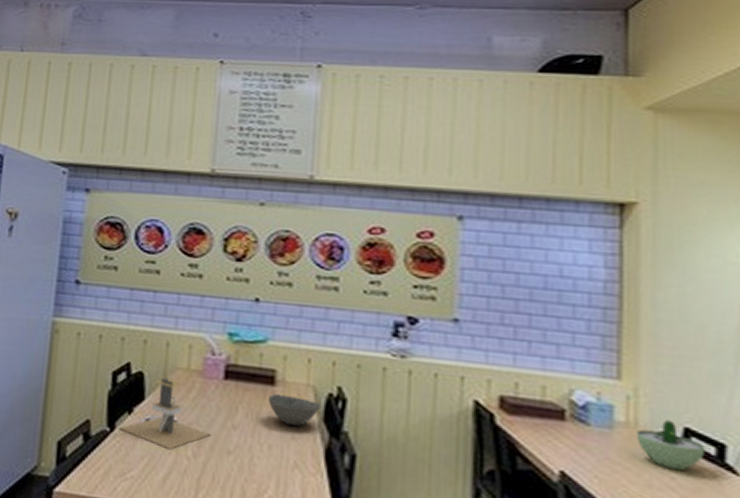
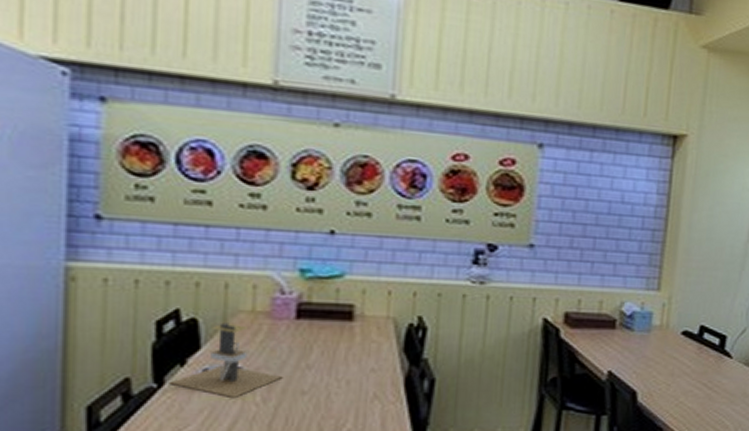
bowl: present [268,393,322,426] -> none [345,328,402,358]
soup bowl: present [636,420,705,471] -> none [666,320,713,360]

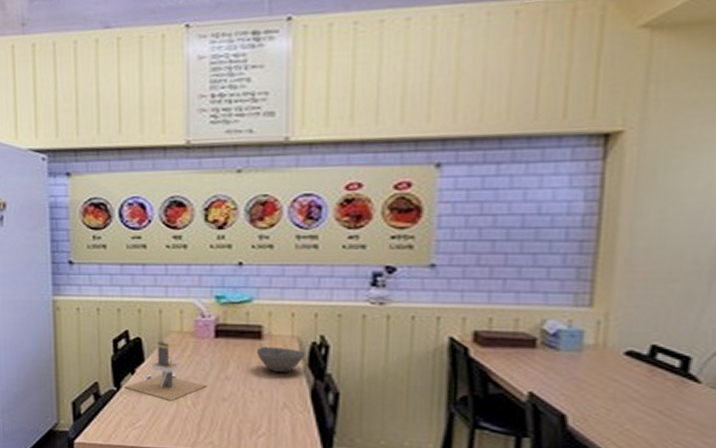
bowl: none [345,328,402,358] -> present [256,346,306,372]

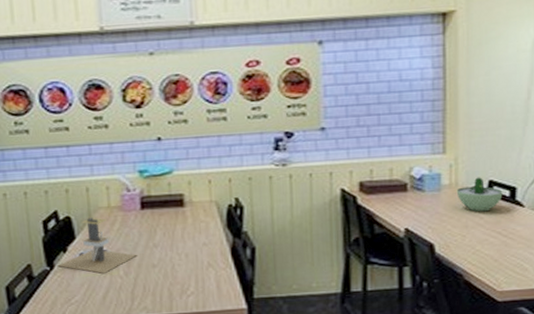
bowl: present [256,346,306,372] -> none [180,212,224,235]
soup bowl: none [603,339,671,384] -> present [456,177,503,212]

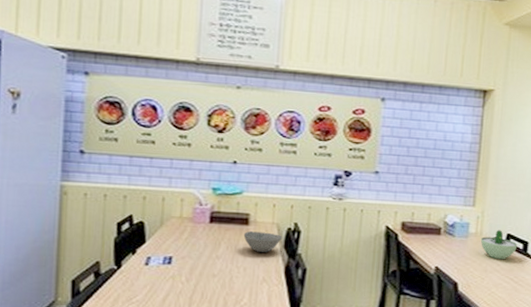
architectural model: present [58,217,137,274] -> none [125,225,200,277]
bowl: none [180,212,224,235] -> present [243,230,283,252]

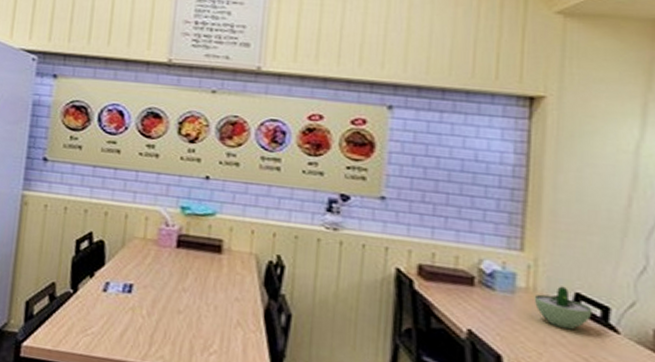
bowl: present [243,230,283,252] -> none [215,260,263,289]

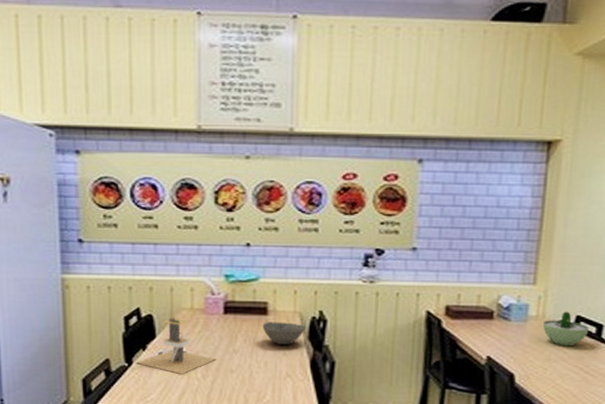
architectural model: none [82,246,164,309] -> present [136,317,216,374]
bowl: none [215,260,263,289] -> present [262,321,307,345]

